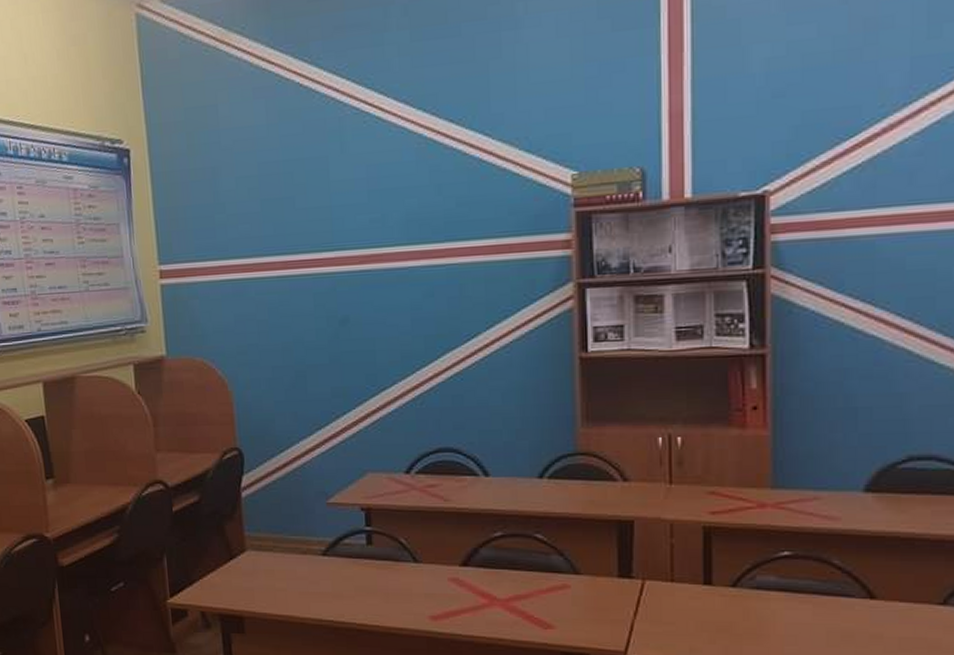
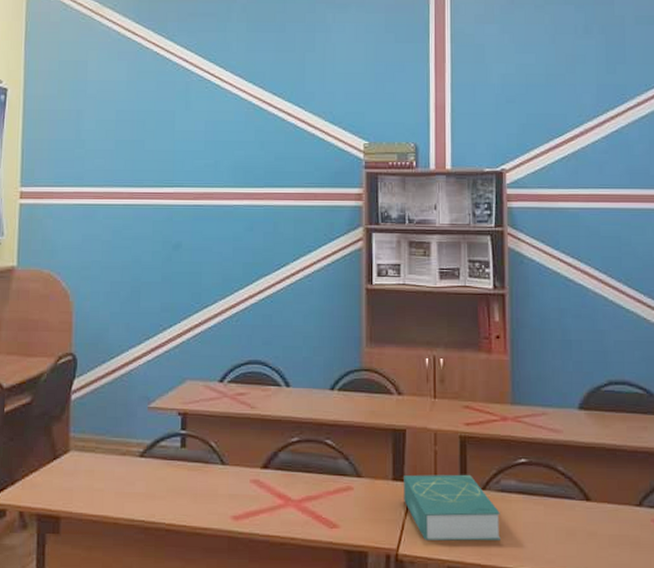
book: none [632,570,755,644] -> present [404,474,501,541]

